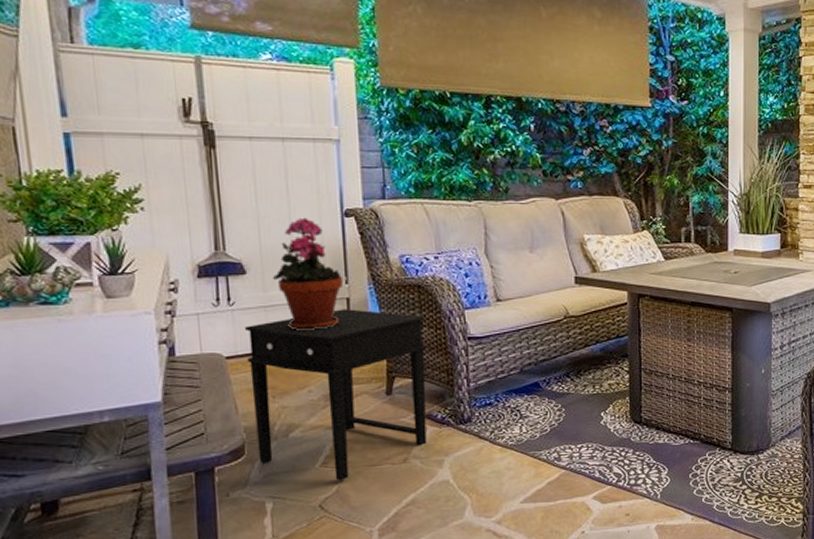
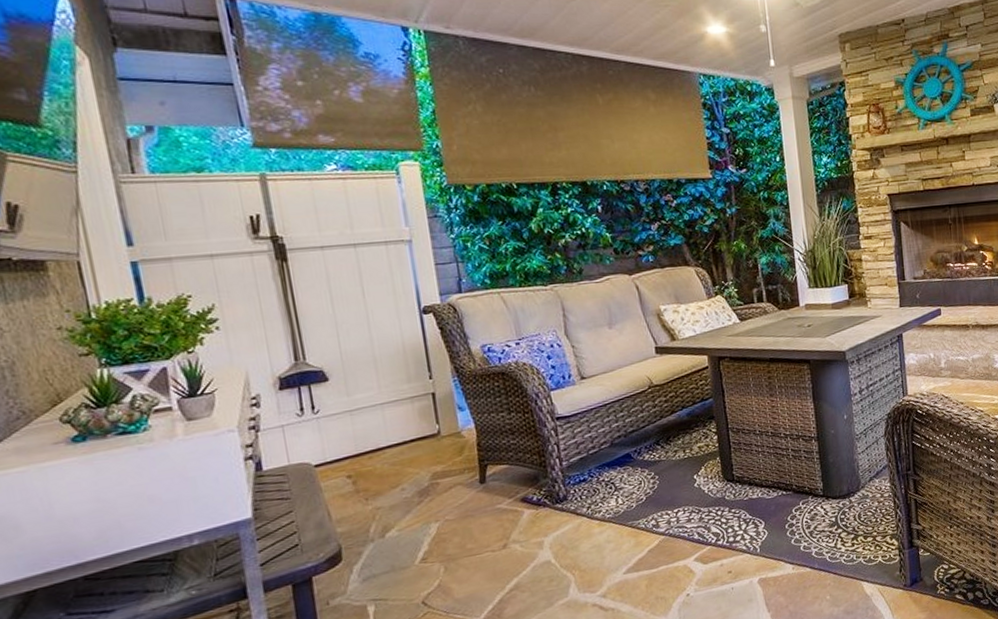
side table: present [244,309,427,481] -> none [331,402,525,575]
potted plant: present [273,217,344,330] -> none [356,319,428,431]

